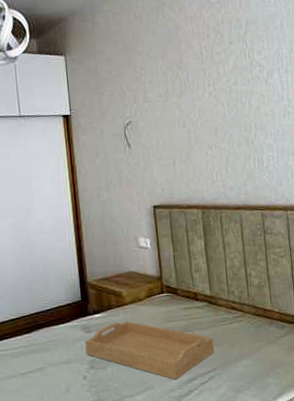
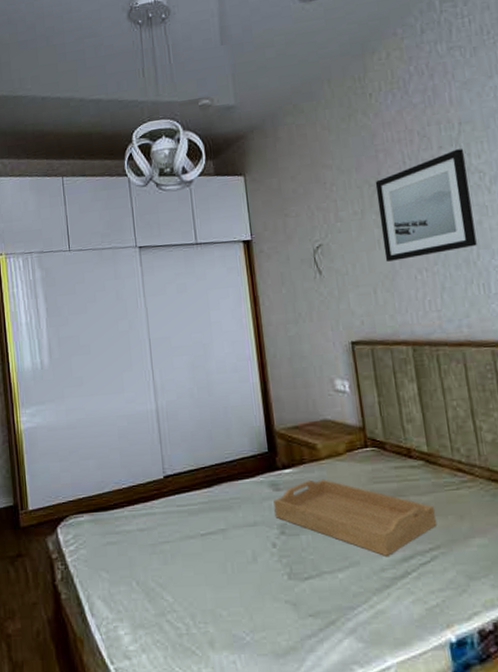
wall art: none [177,45,255,138] -> present [375,149,477,262]

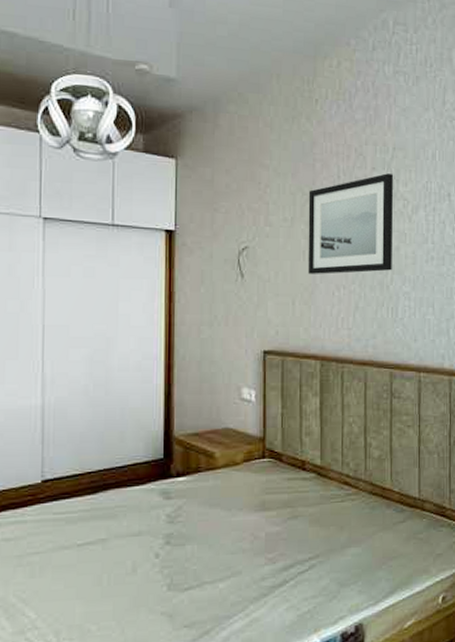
serving tray: present [273,478,436,556] -> none [162,488,318,566]

